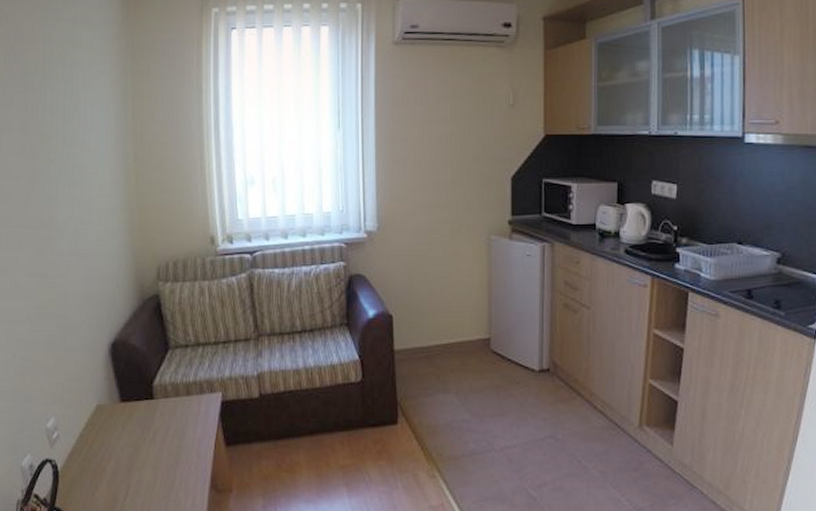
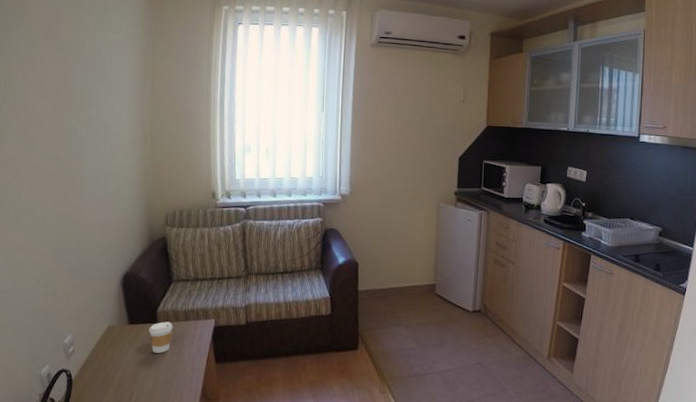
coffee cup: none [144,397,173,436] -> present [149,321,173,353]

